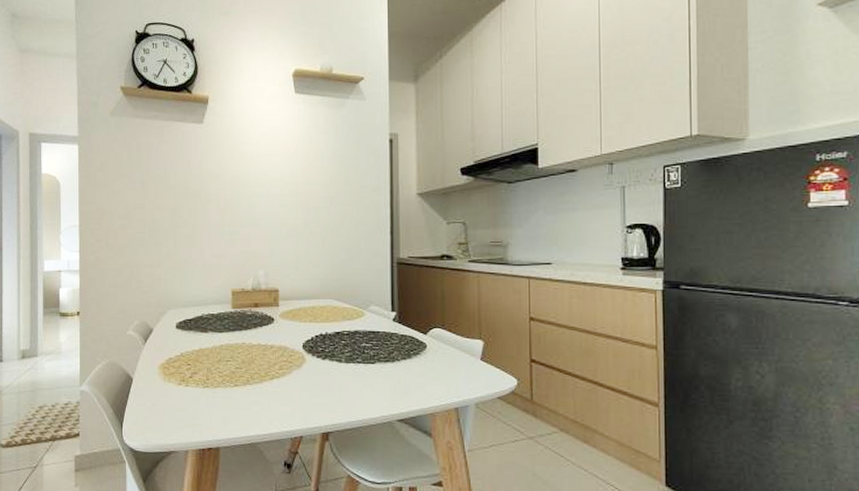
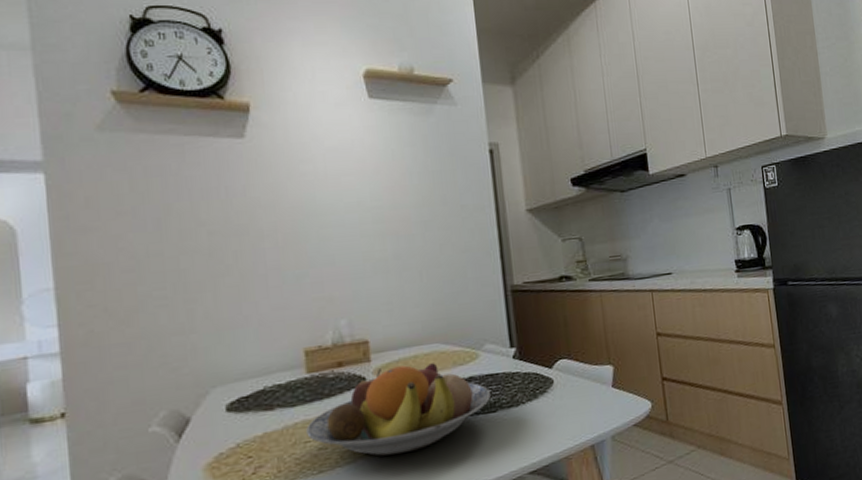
fruit bowl: none [228,313,371,383] -> present [306,363,491,456]

